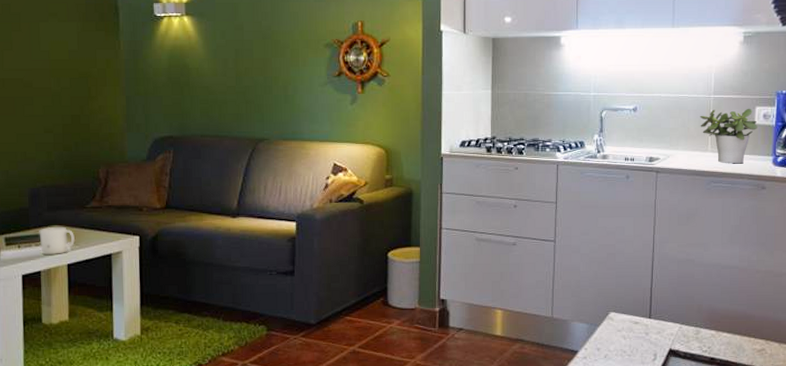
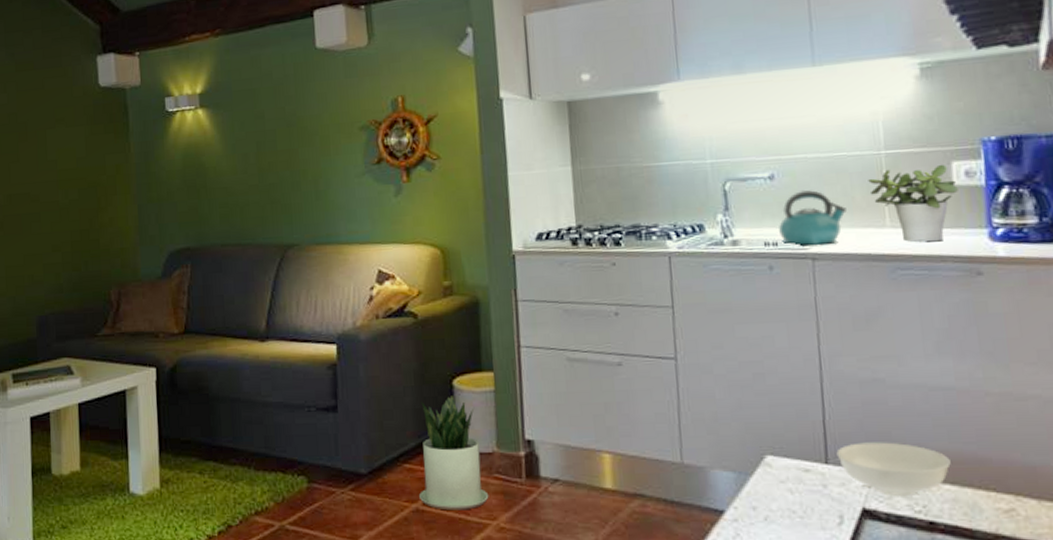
mug: present [39,226,76,255] -> none [47,359,87,392]
planter: none [356,265,410,352] -> present [419,396,489,511]
kettle: none [636,120,683,161] -> present [779,189,846,246]
bowl: none [657,303,729,340] -> present [836,442,951,496]

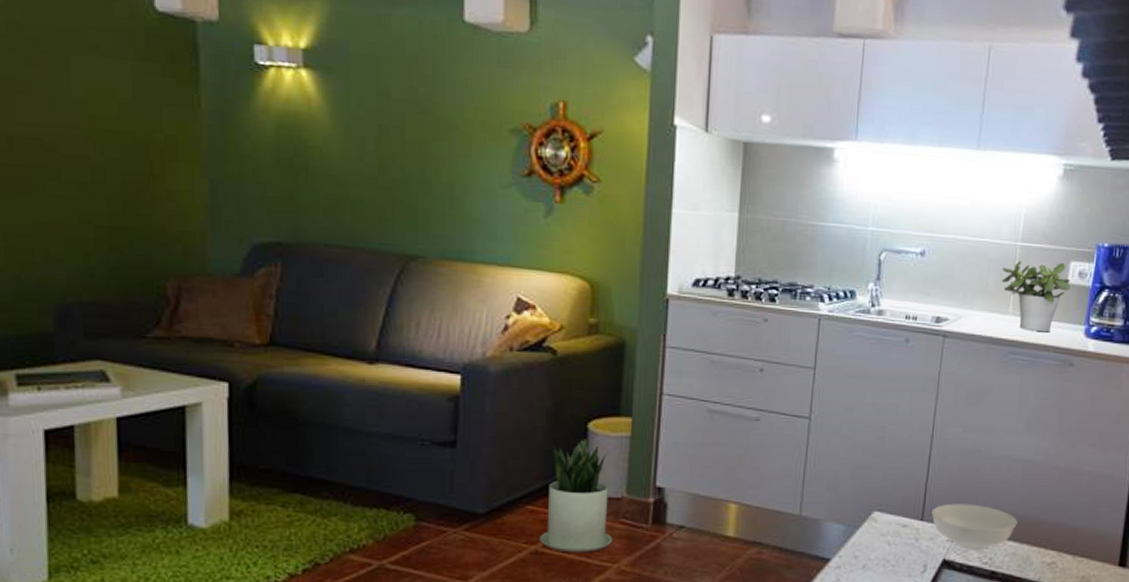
kettle: present [779,189,846,246] -> none [920,269,980,324]

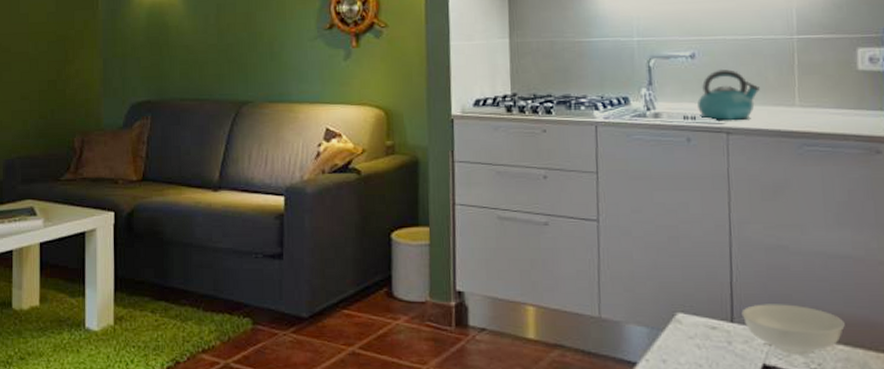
planter: present [540,439,613,553] -> none [356,248,421,355]
kettle: none [920,269,980,324] -> present [697,68,760,120]
potted plant: present [1001,261,1072,333] -> none [781,50,864,122]

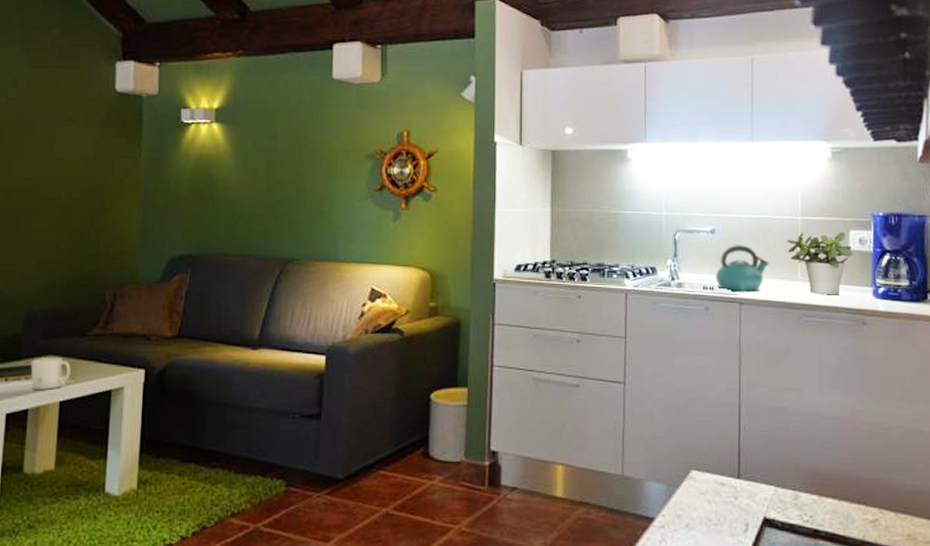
mug: none [12,201,49,232] -> present [30,356,72,390]
bowl: present [741,304,845,354] -> none [747,461,833,507]
potted plant: none [781,50,864,122] -> present [787,231,854,295]

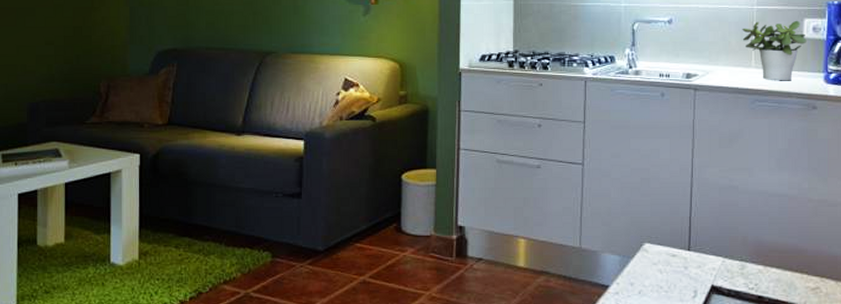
mug: present [30,356,72,390] -> none [37,143,74,172]
kettle: present [716,244,769,291] -> none [672,33,724,78]

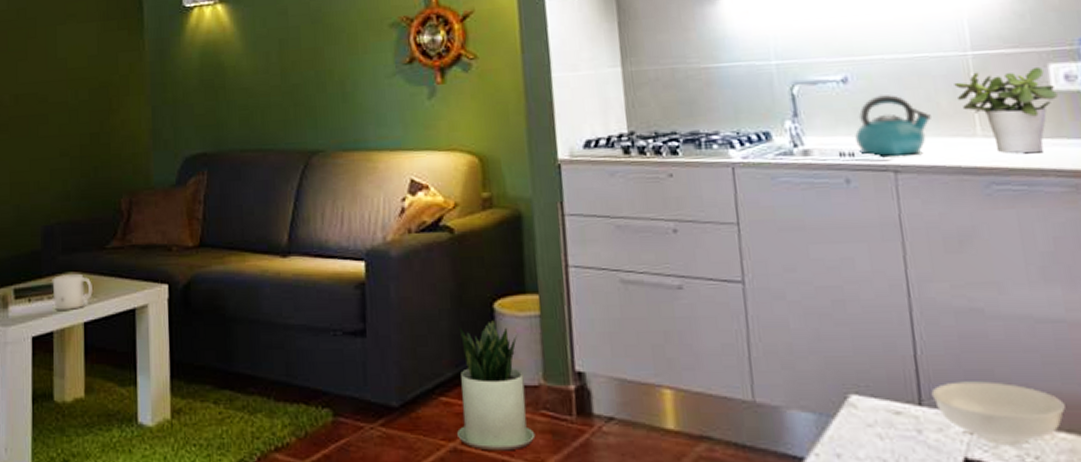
mug: none [37,143,74,172] -> present [52,273,94,310]
planter: none [367,188,425,282] -> present [457,320,536,451]
kettle: none [672,33,724,78] -> present [855,94,931,156]
bowl: none [697,235,778,276] -> present [931,381,1066,444]

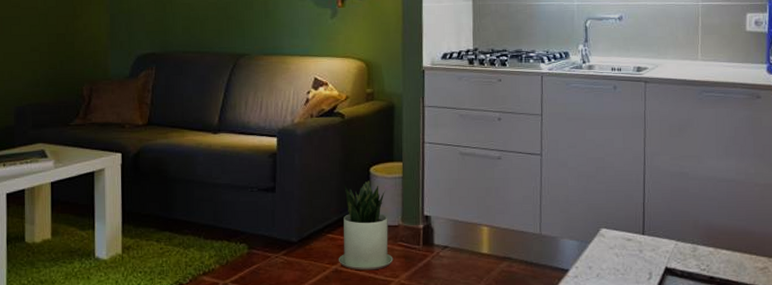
mug: present [52,273,94,310] -> none [23,144,59,173]
kettle: present [855,94,931,156] -> none [623,29,671,71]
bowl: present [931,381,1066,444] -> none [651,219,728,258]
potted plant: present [954,66,1059,155] -> none [688,15,750,73]

